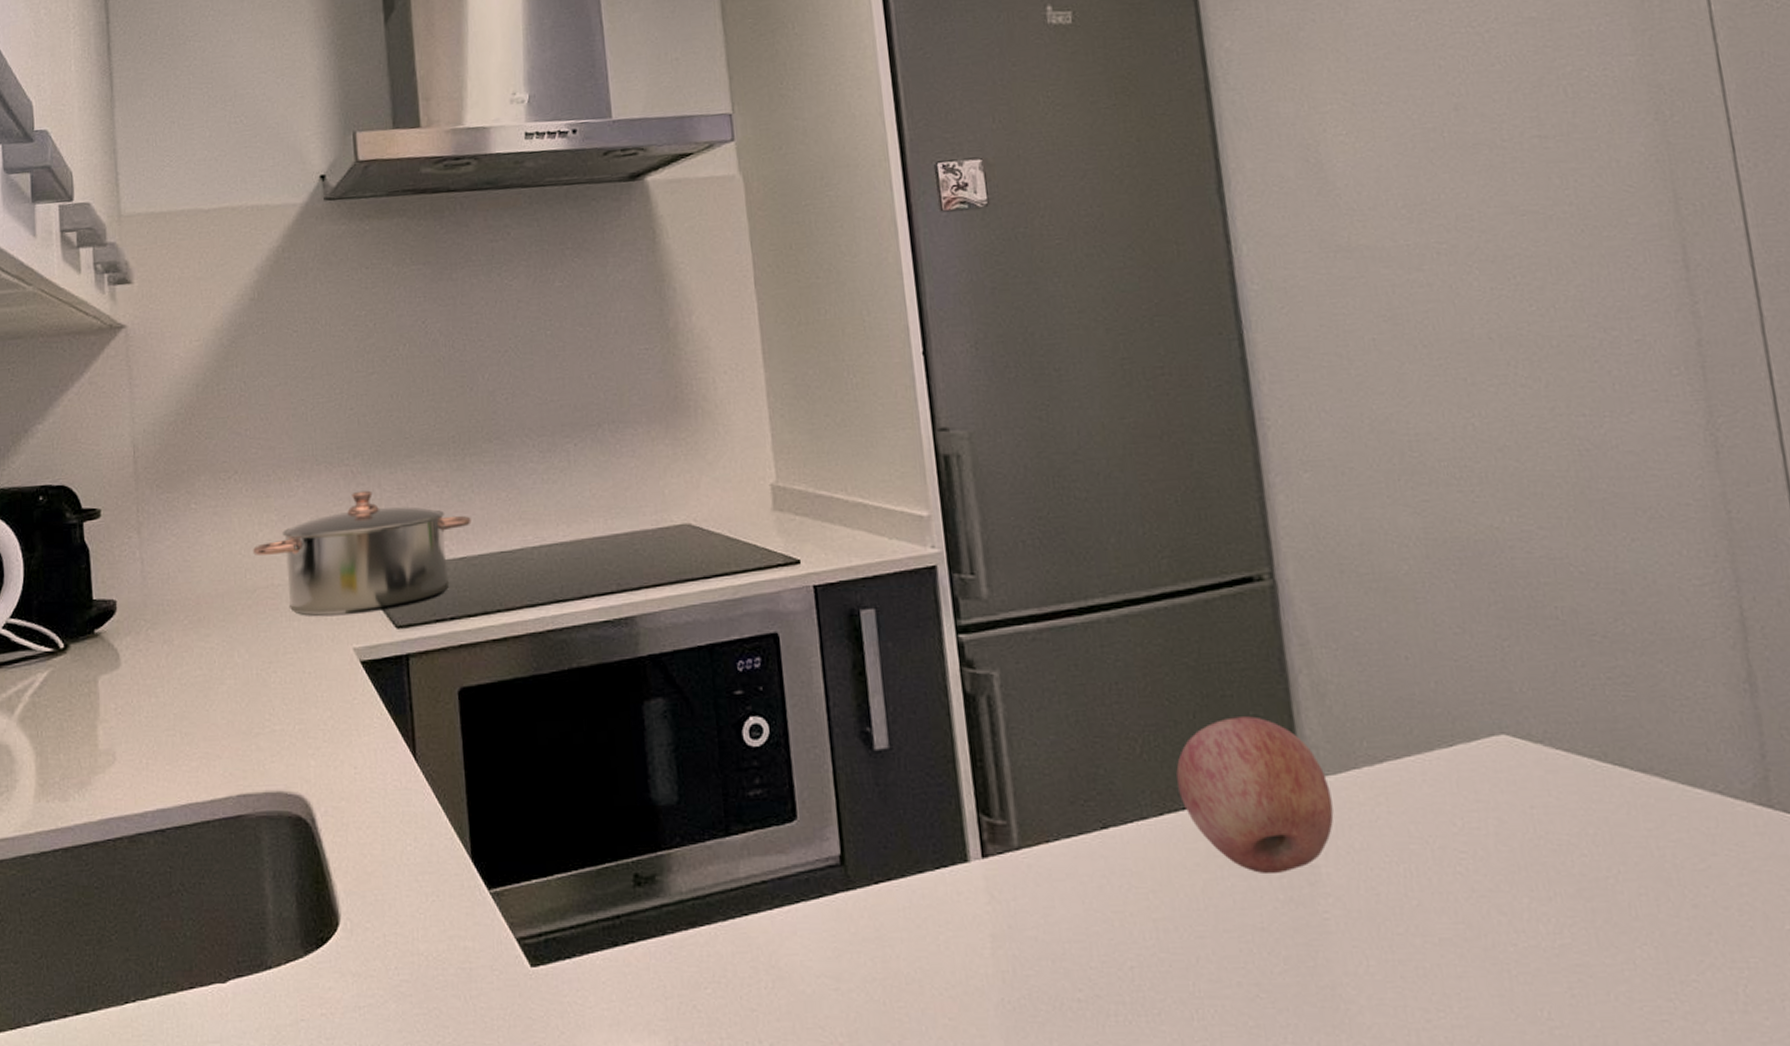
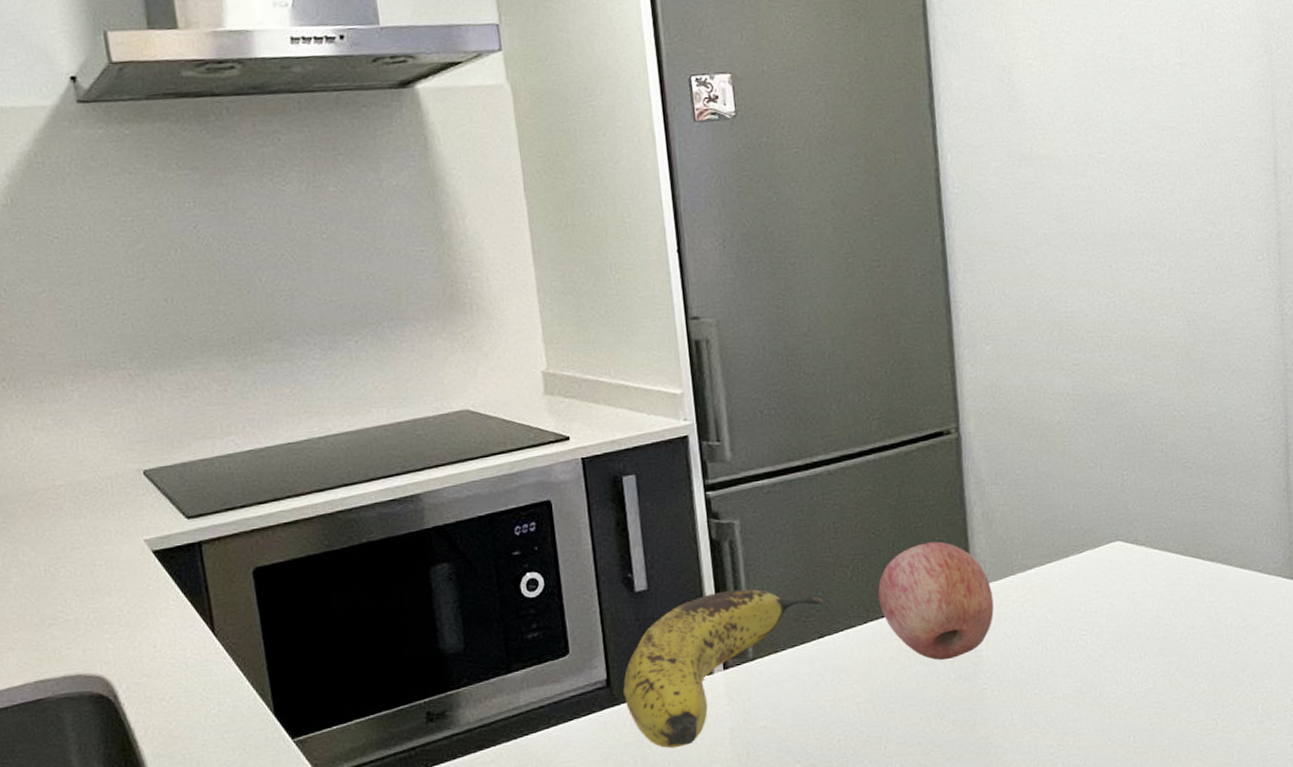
cooking pot: present [253,490,472,617] -> none [29,391,257,514]
fruit: none [860,757,1105,953] -> present [623,589,823,749]

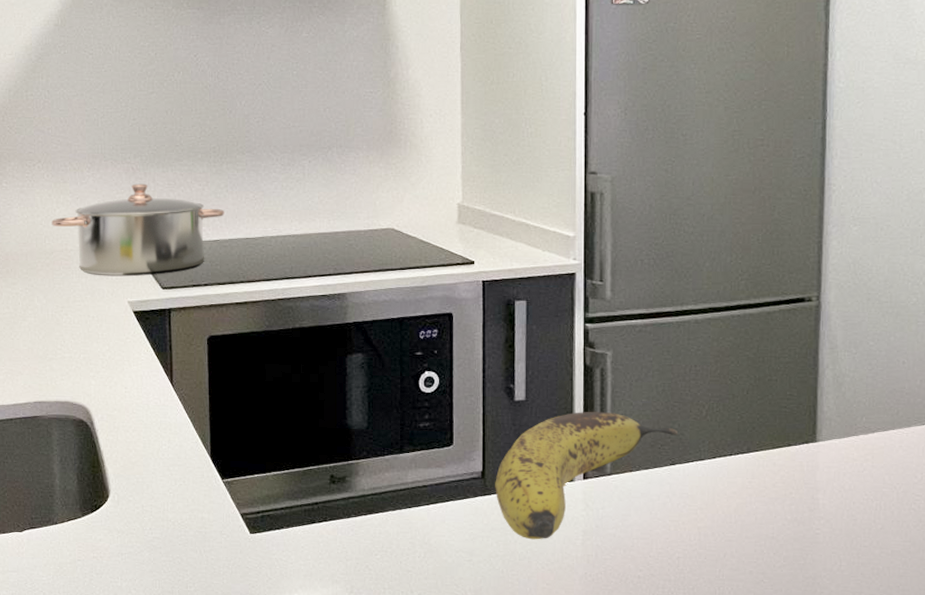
cooking pot: none [29,391,257,514] -> present [52,183,225,277]
fruit: present [878,541,994,660] -> none [729,395,835,502]

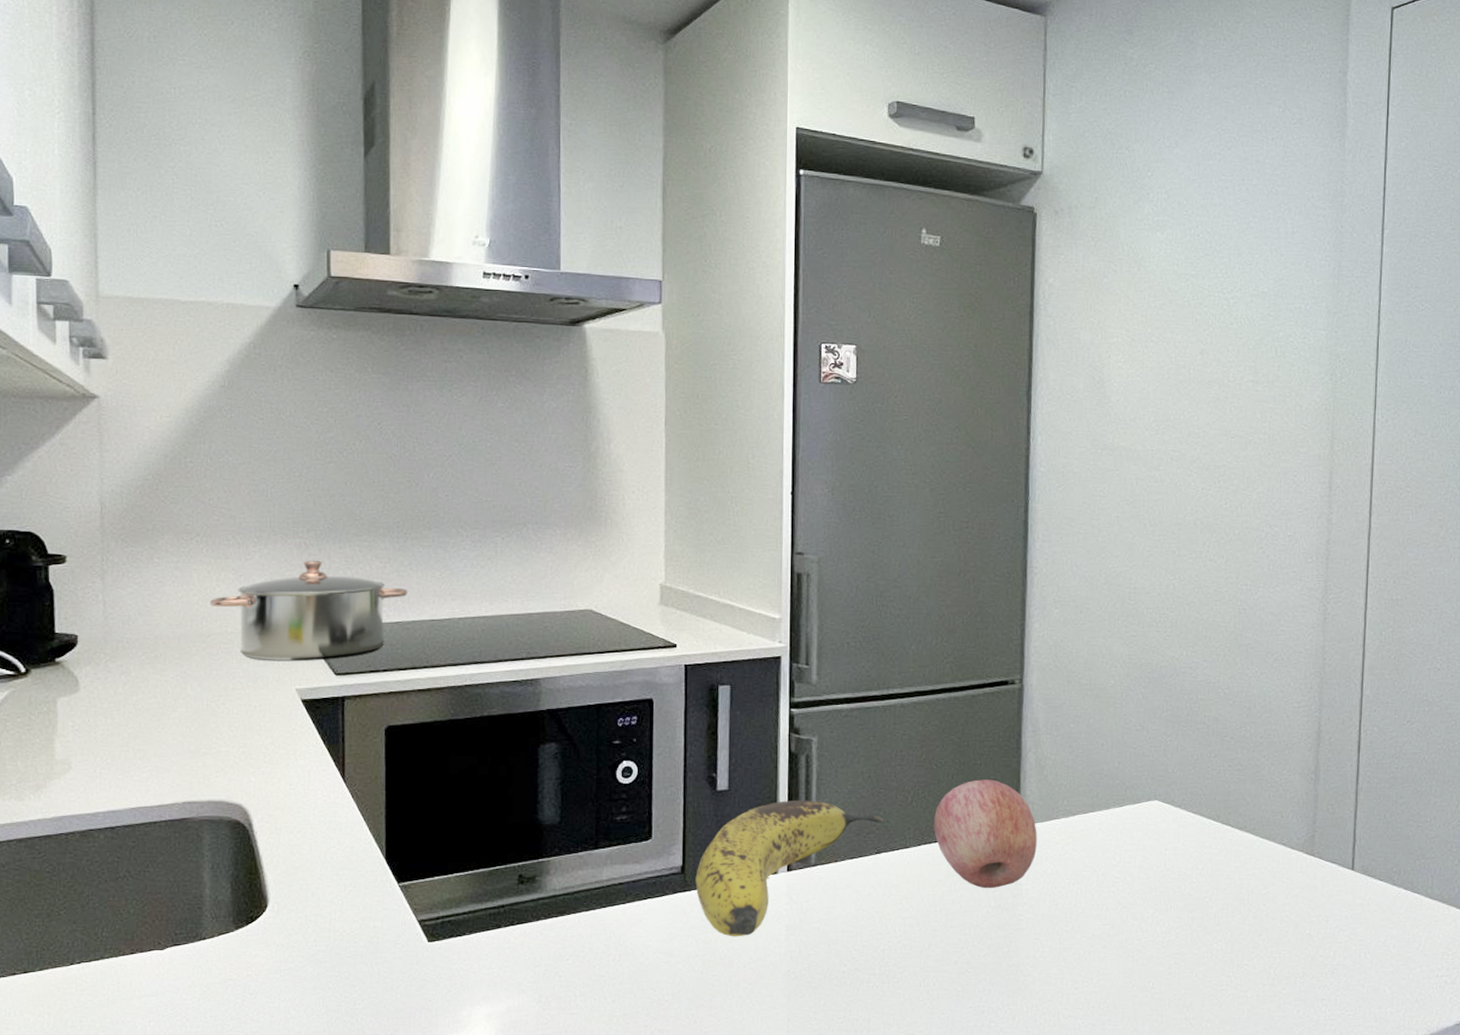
fruit: none [729,395,835,502] -> present [934,779,1037,888]

